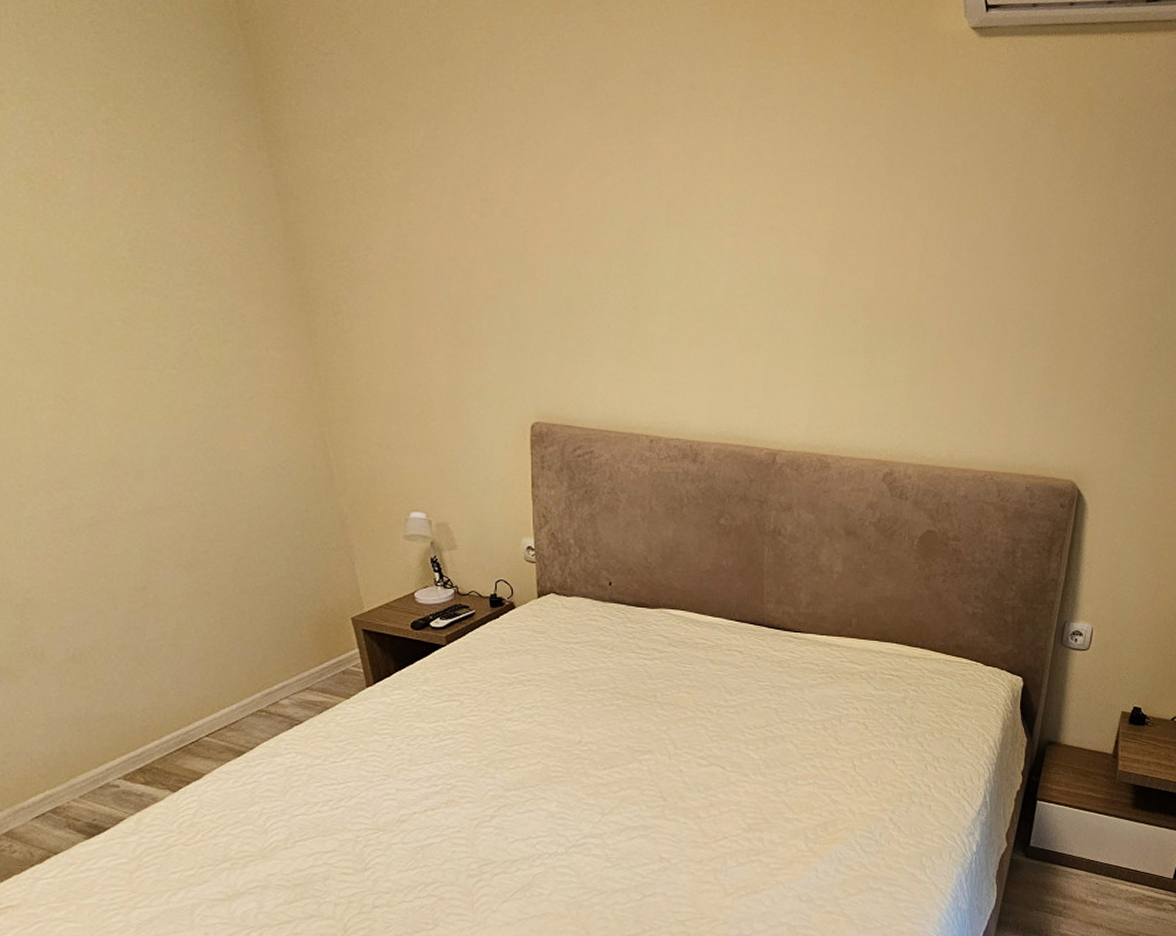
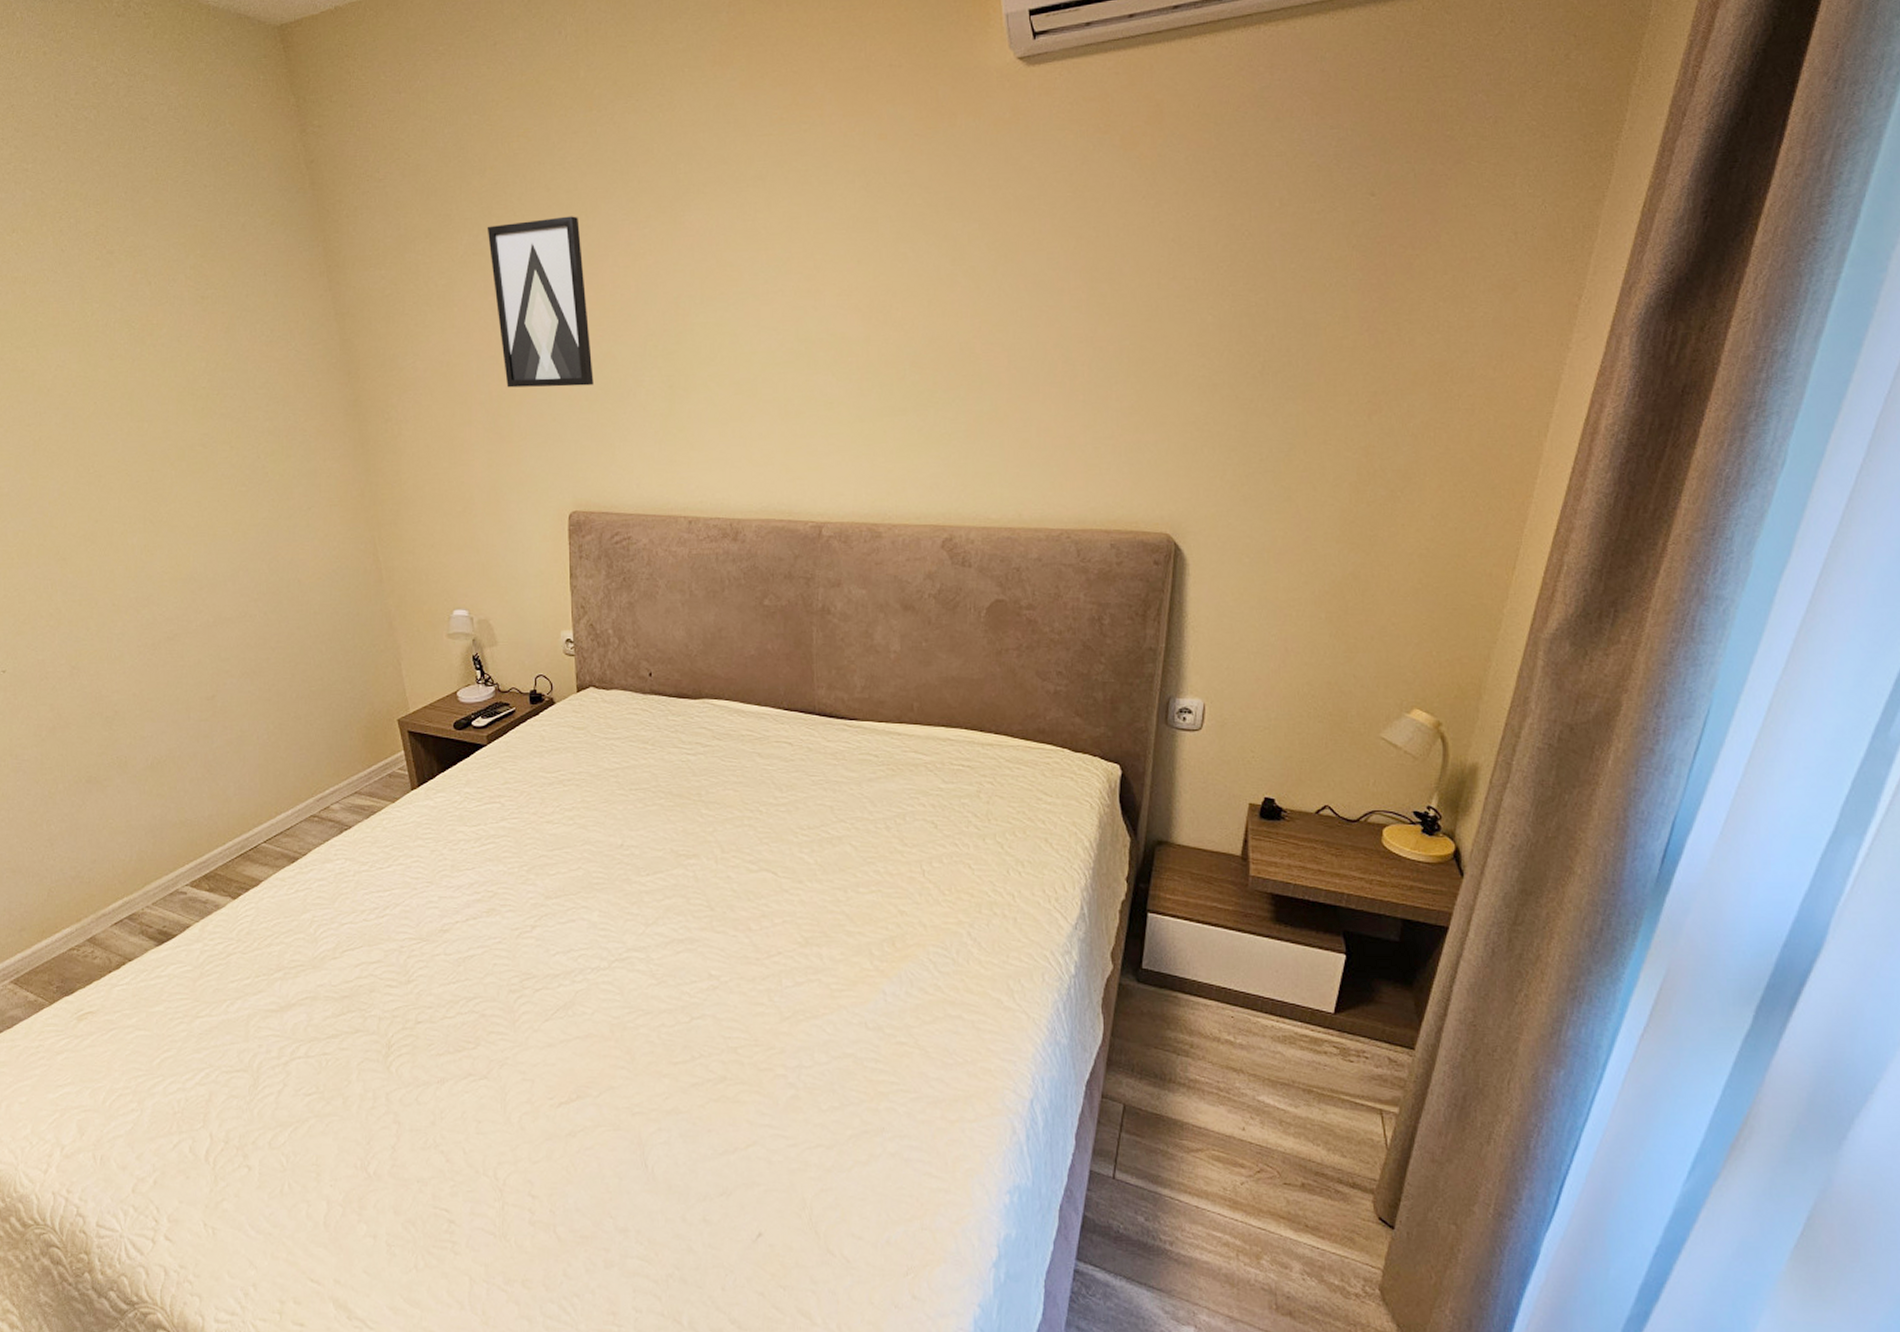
wall art: none [446,120,558,298] -> present [487,216,594,388]

